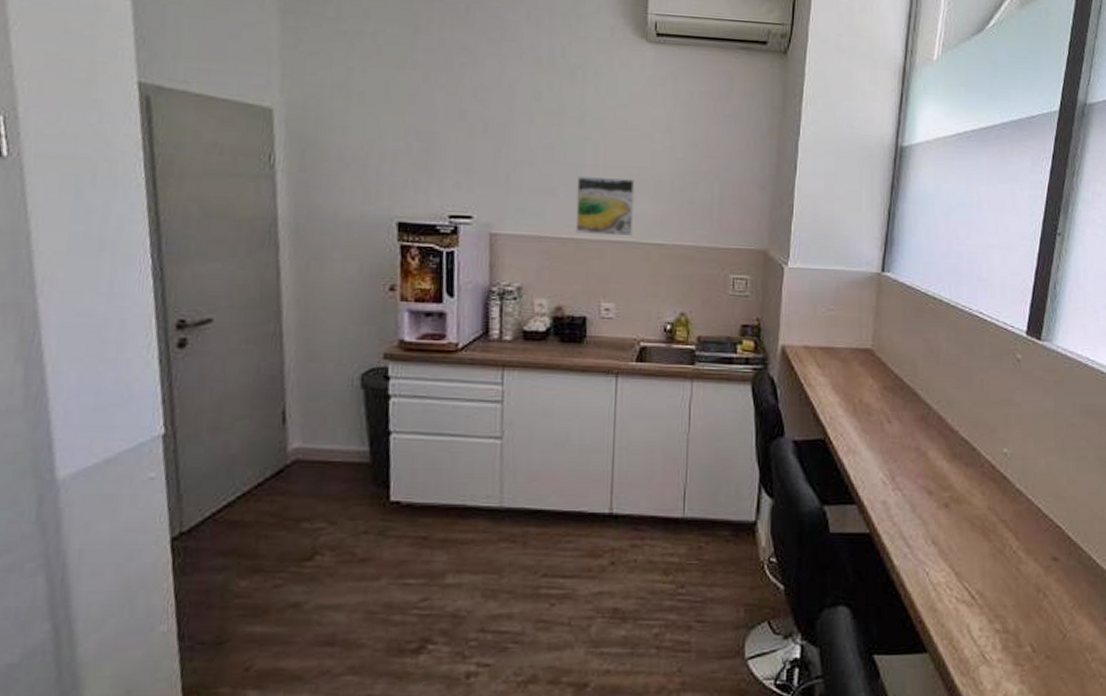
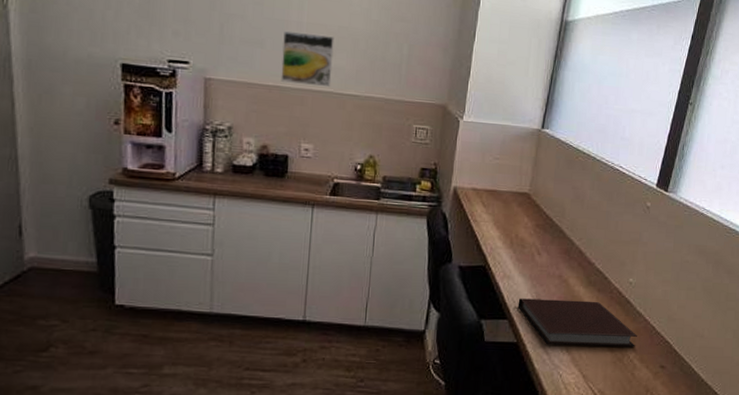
notebook: none [868,477,1021,535] -> present [518,298,638,347]

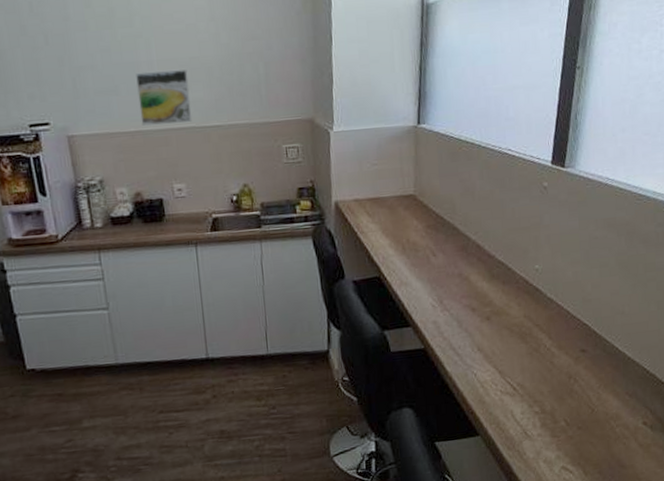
notebook: present [518,298,638,347] -> none [419,294,553,345]

